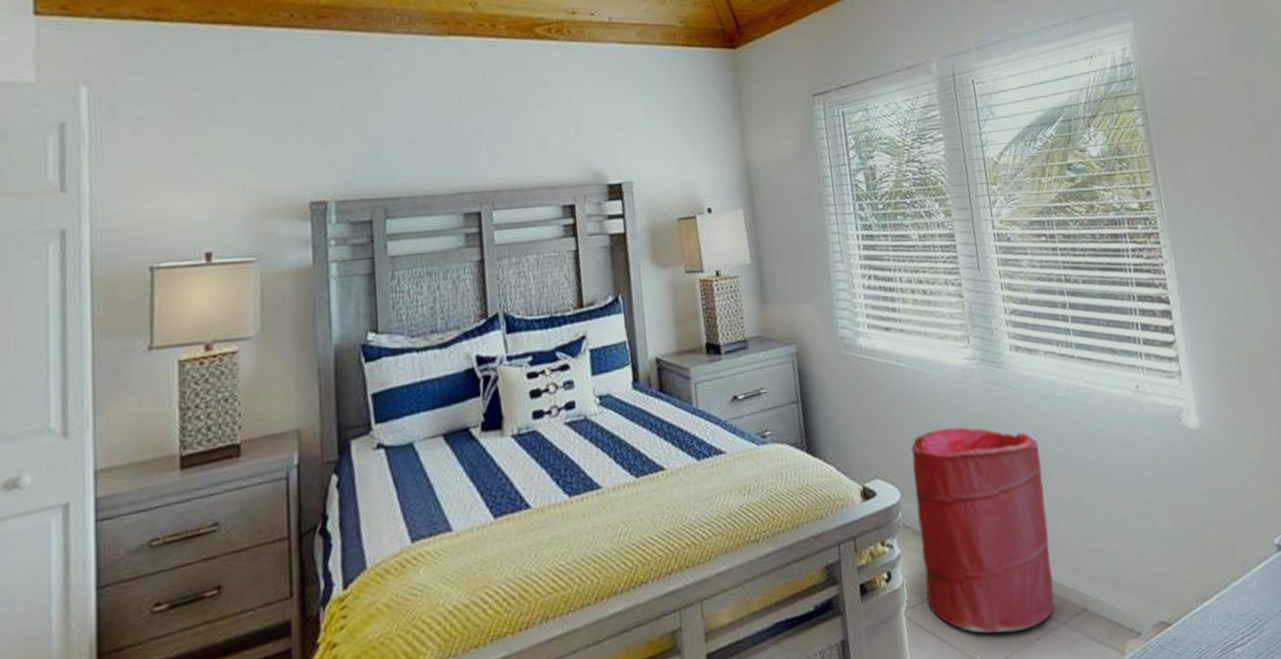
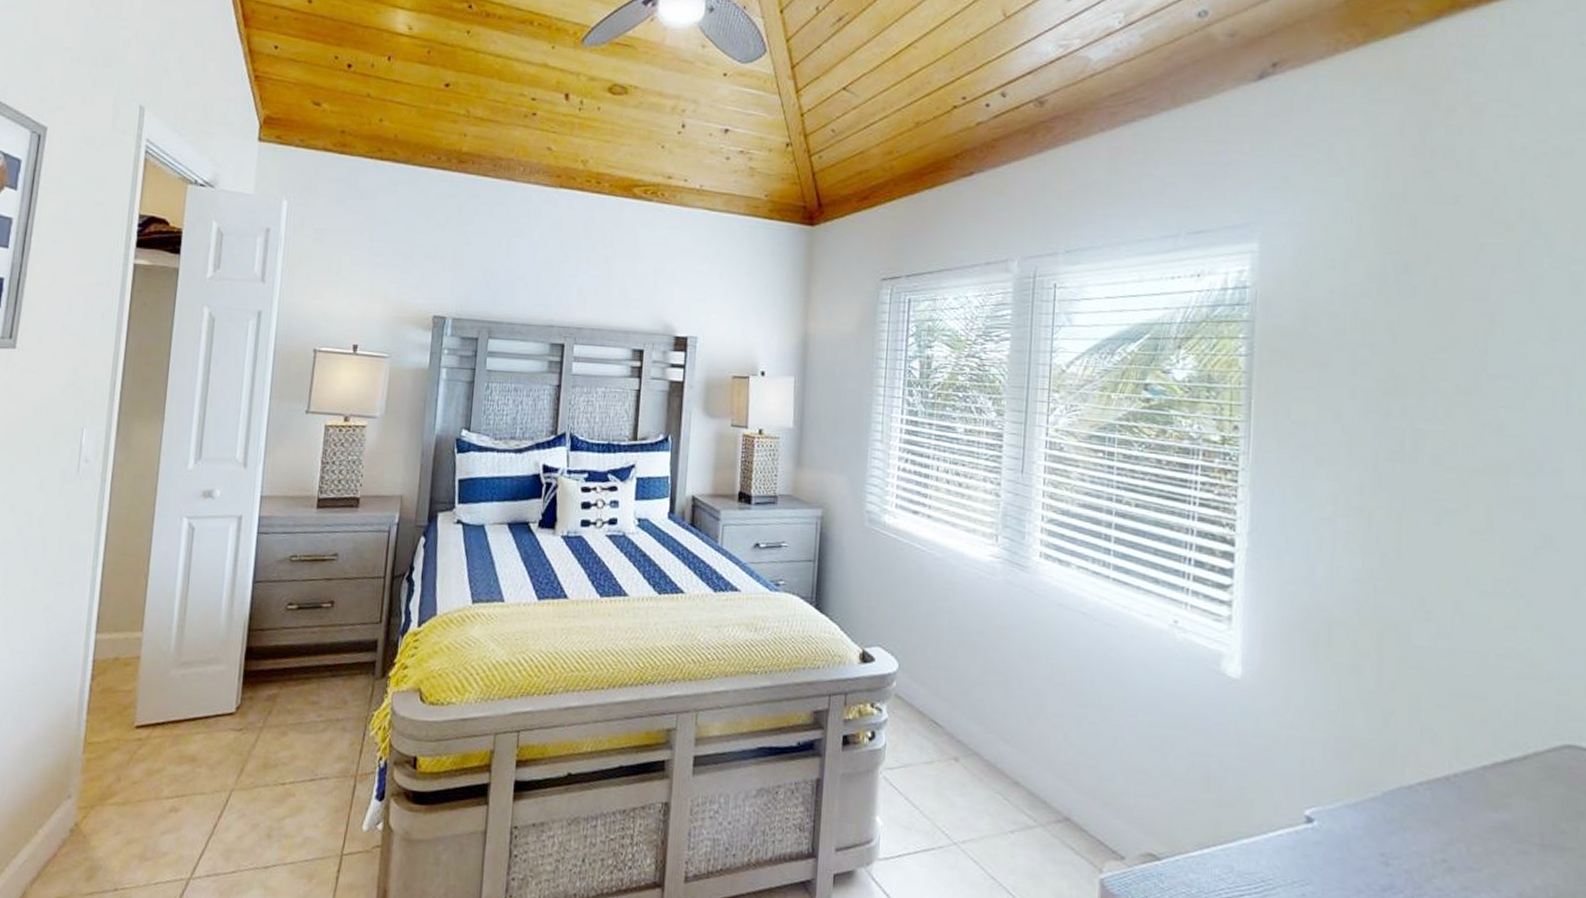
laundry hamper: present [911,427,1054,633] -> none [905,615,1051,820]

